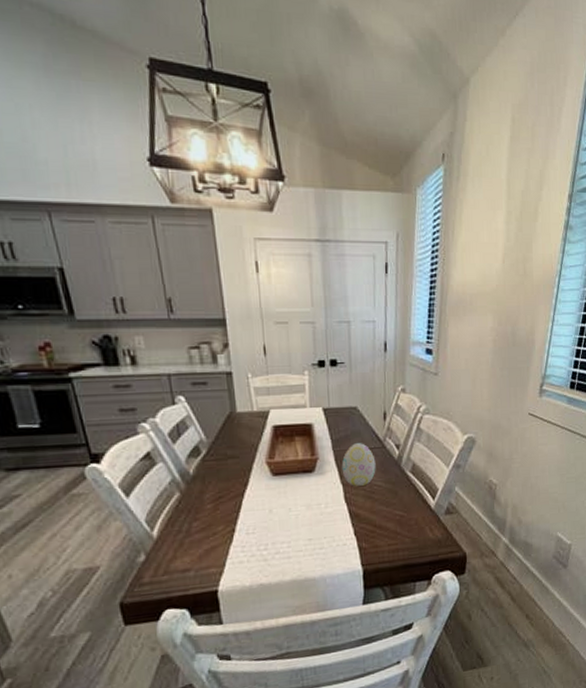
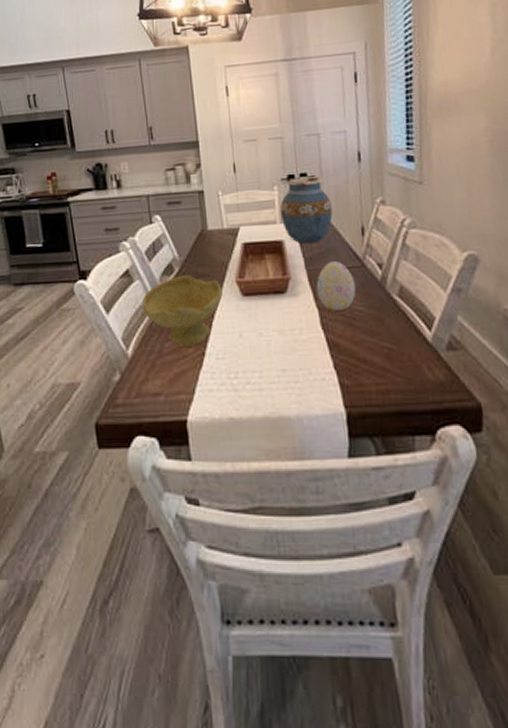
bowl: none [167,456,253,526] -> present [142,275,223,348]
vase: none [310,362,359,427] -> present [279,175,333,244]

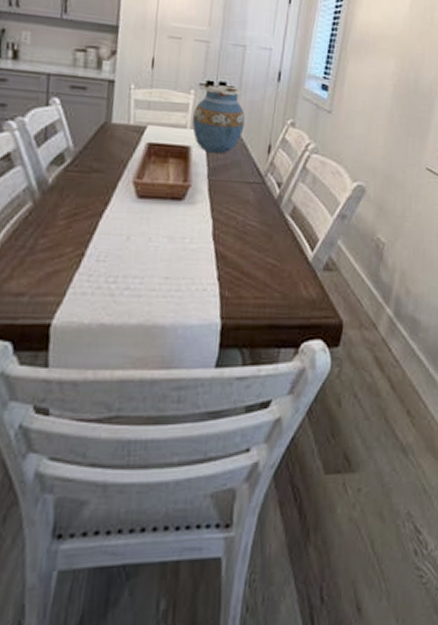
bowl: present [142,275,223,348] -> none [20,167,117,247]
decorative egg: present [316,261,356,311] -> none [214,174,253,224]

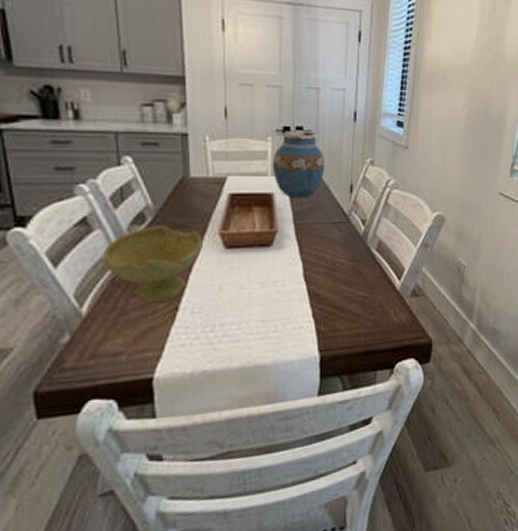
bowl: none [20,167,117,247] -> present [104,225,203,303]

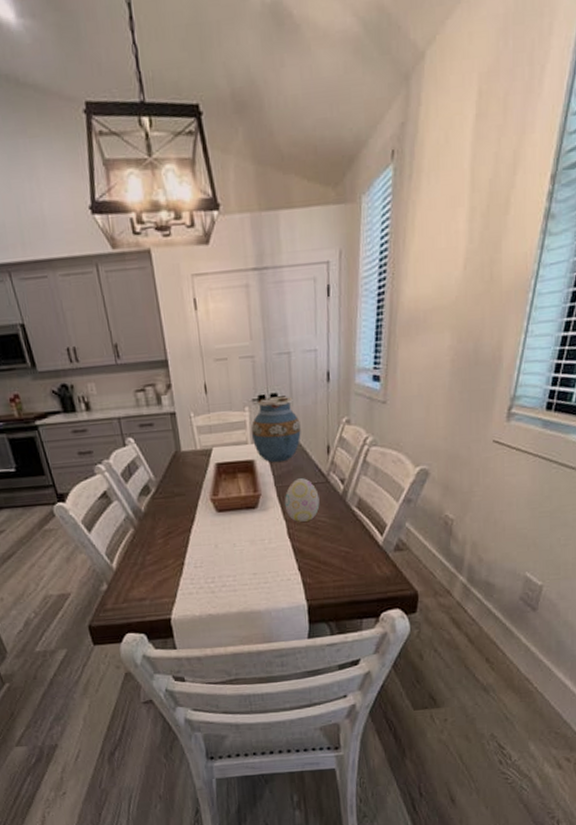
bowl: present [104,225,203,303] -> none [122,494,198,560]
decorative egg: none [302,216,339,263] -> present [284,478,320,522]

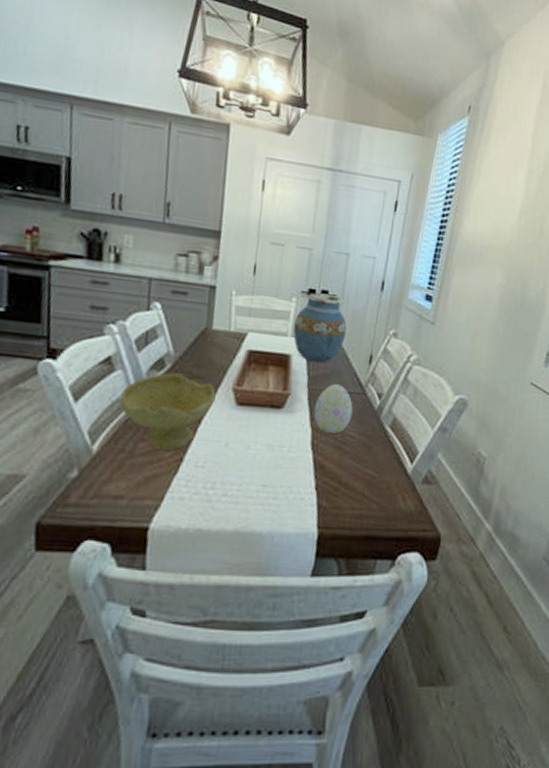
bowl: none [122,494,198,560] -> present [120,373,216,451]

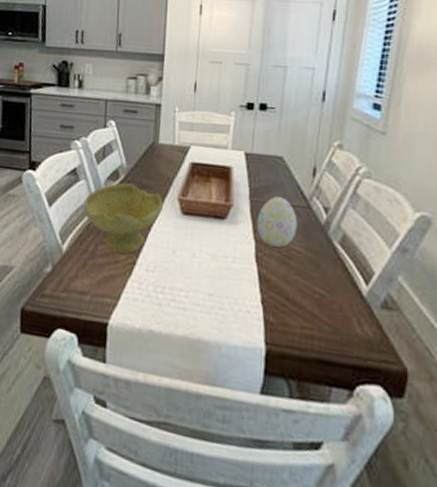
vase: present [293,292,347,363] -> none [233,106,287,176]

